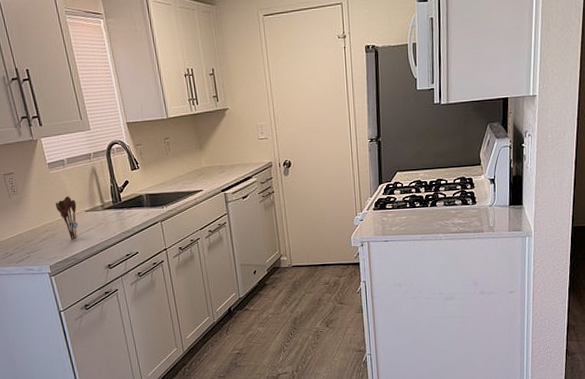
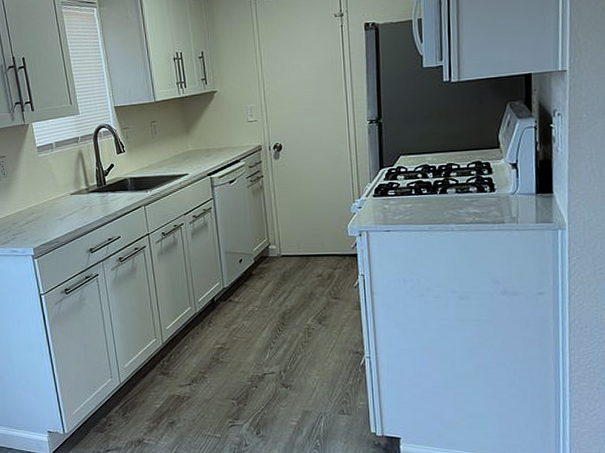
utensil holder: present [55,196,79,240] -> none [42,179,63,223]

